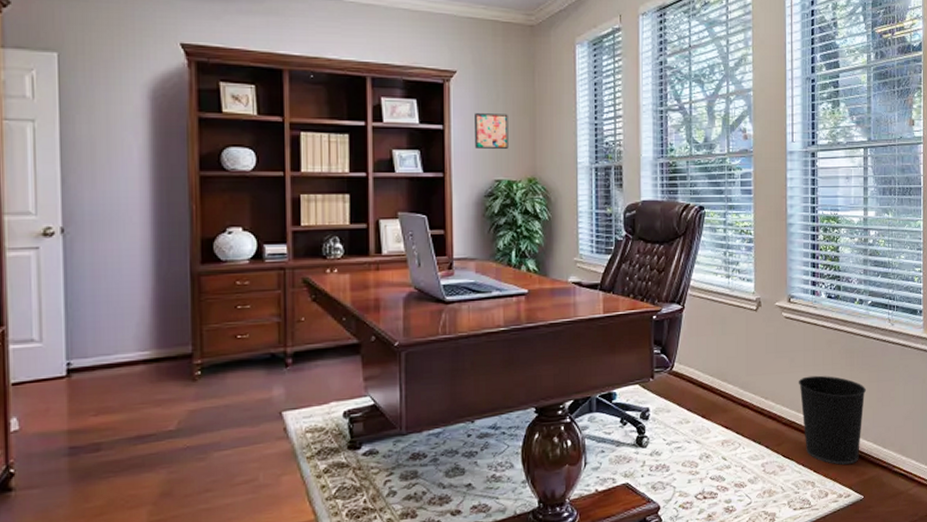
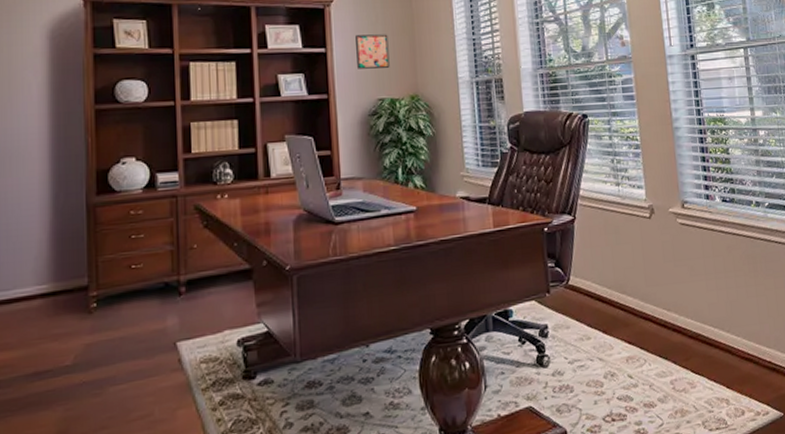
wastebasket: present [798,375,866,465] -> none [700,283,774,380]

